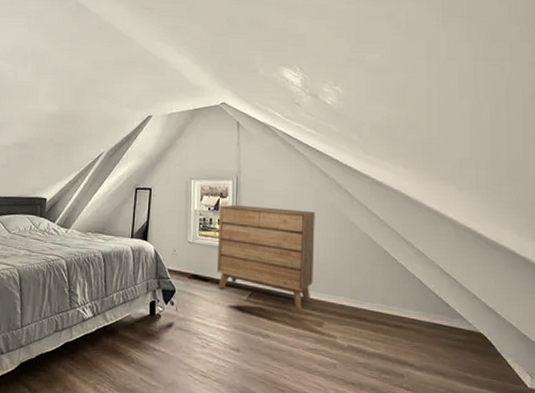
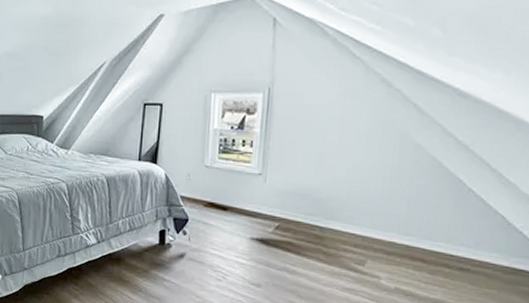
dresser: present [216,204,315,308] -> none [237,122,369,244]

